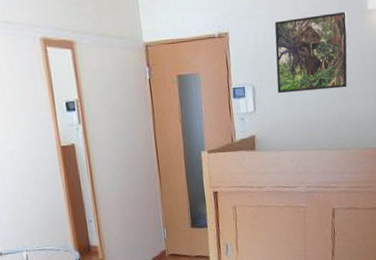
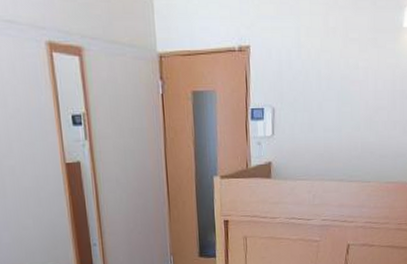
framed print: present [275,11,348,94] -> none [298,28,380,118]

